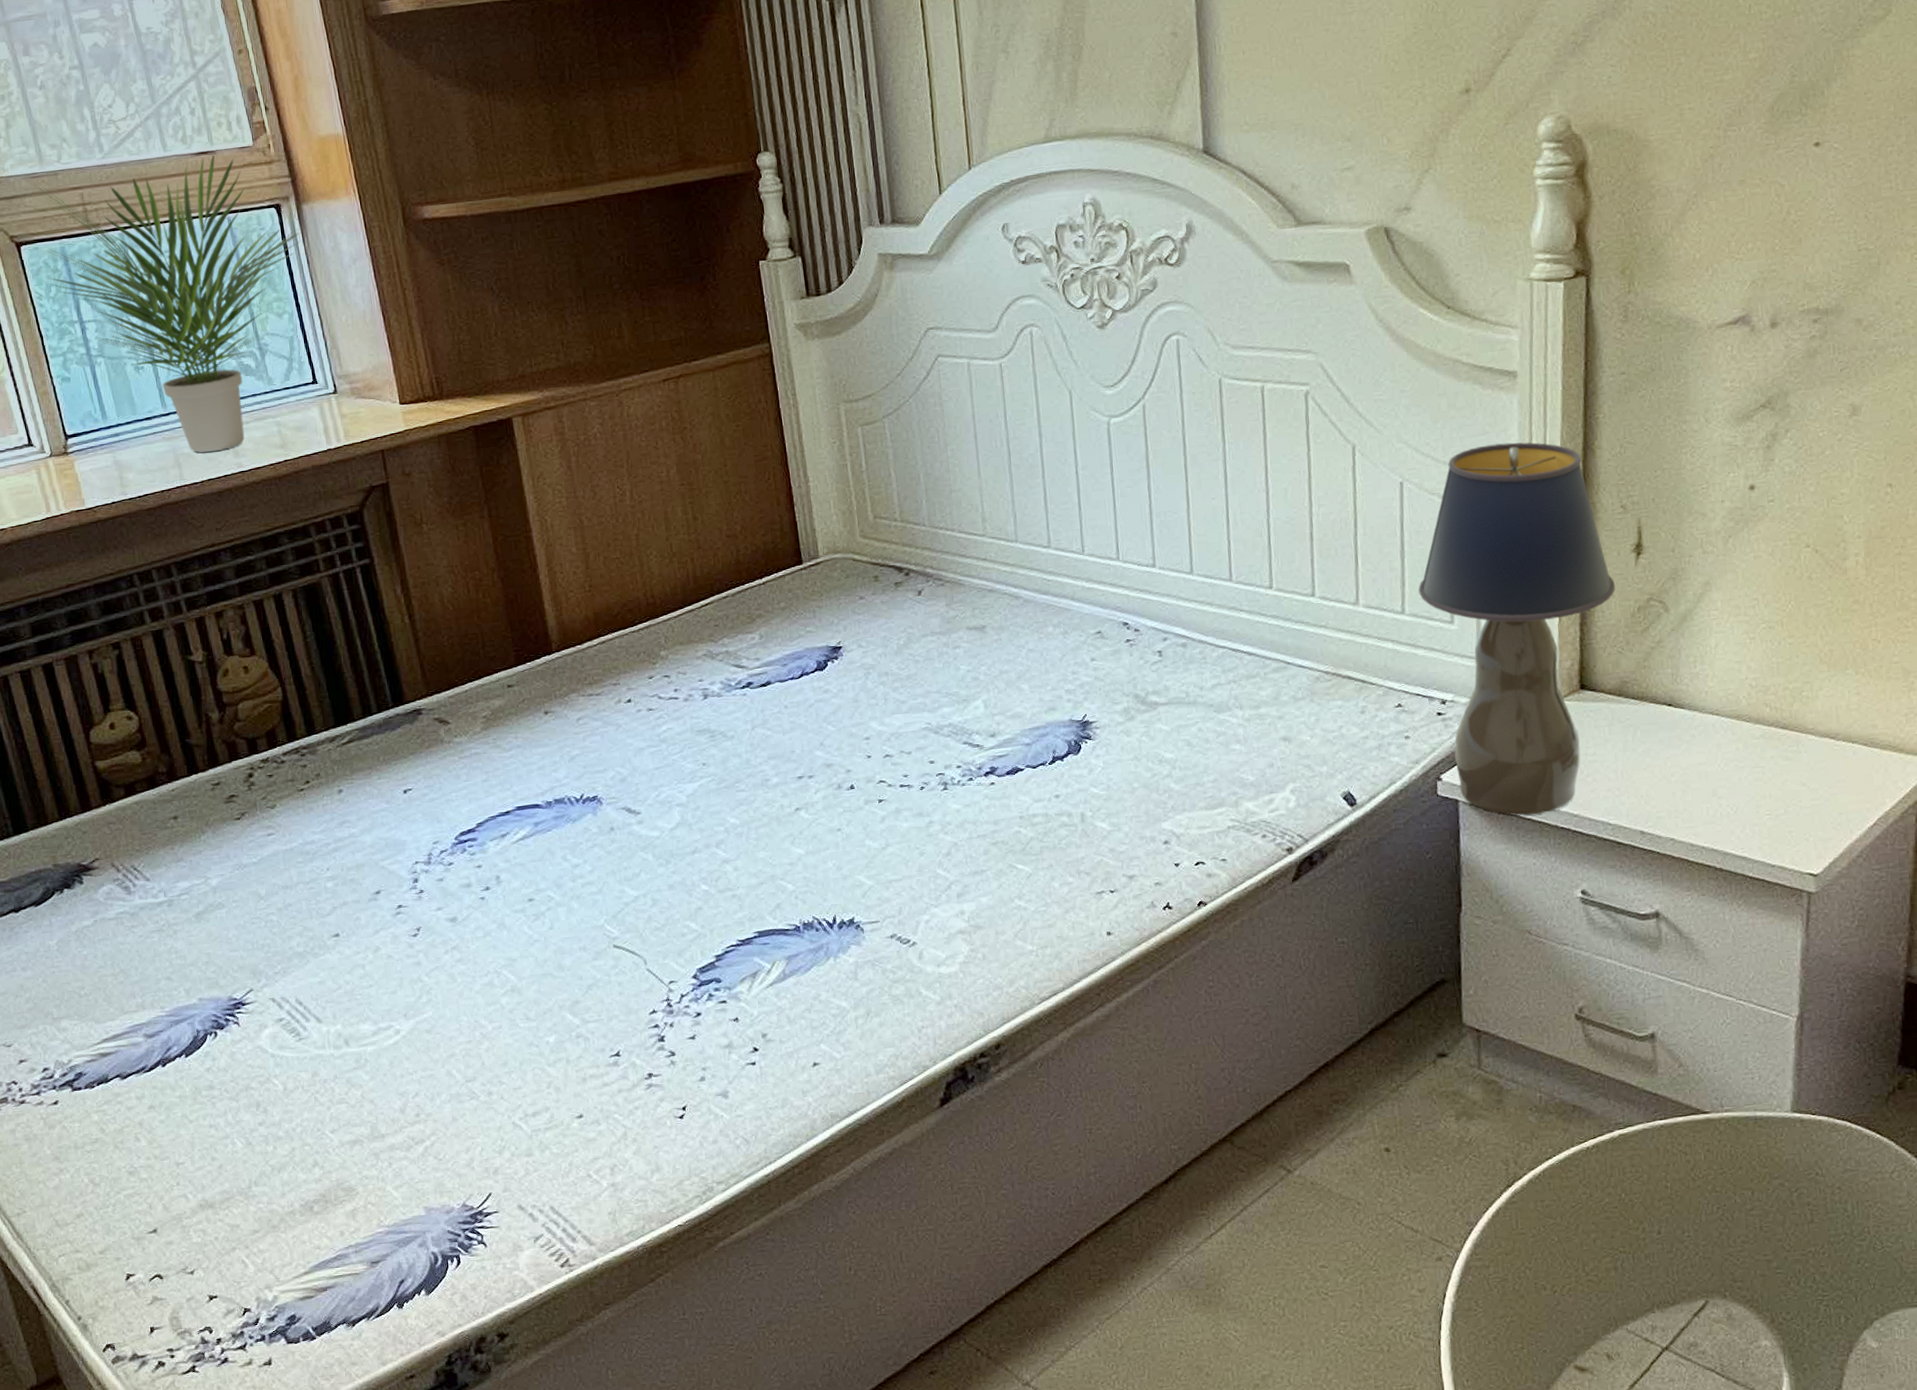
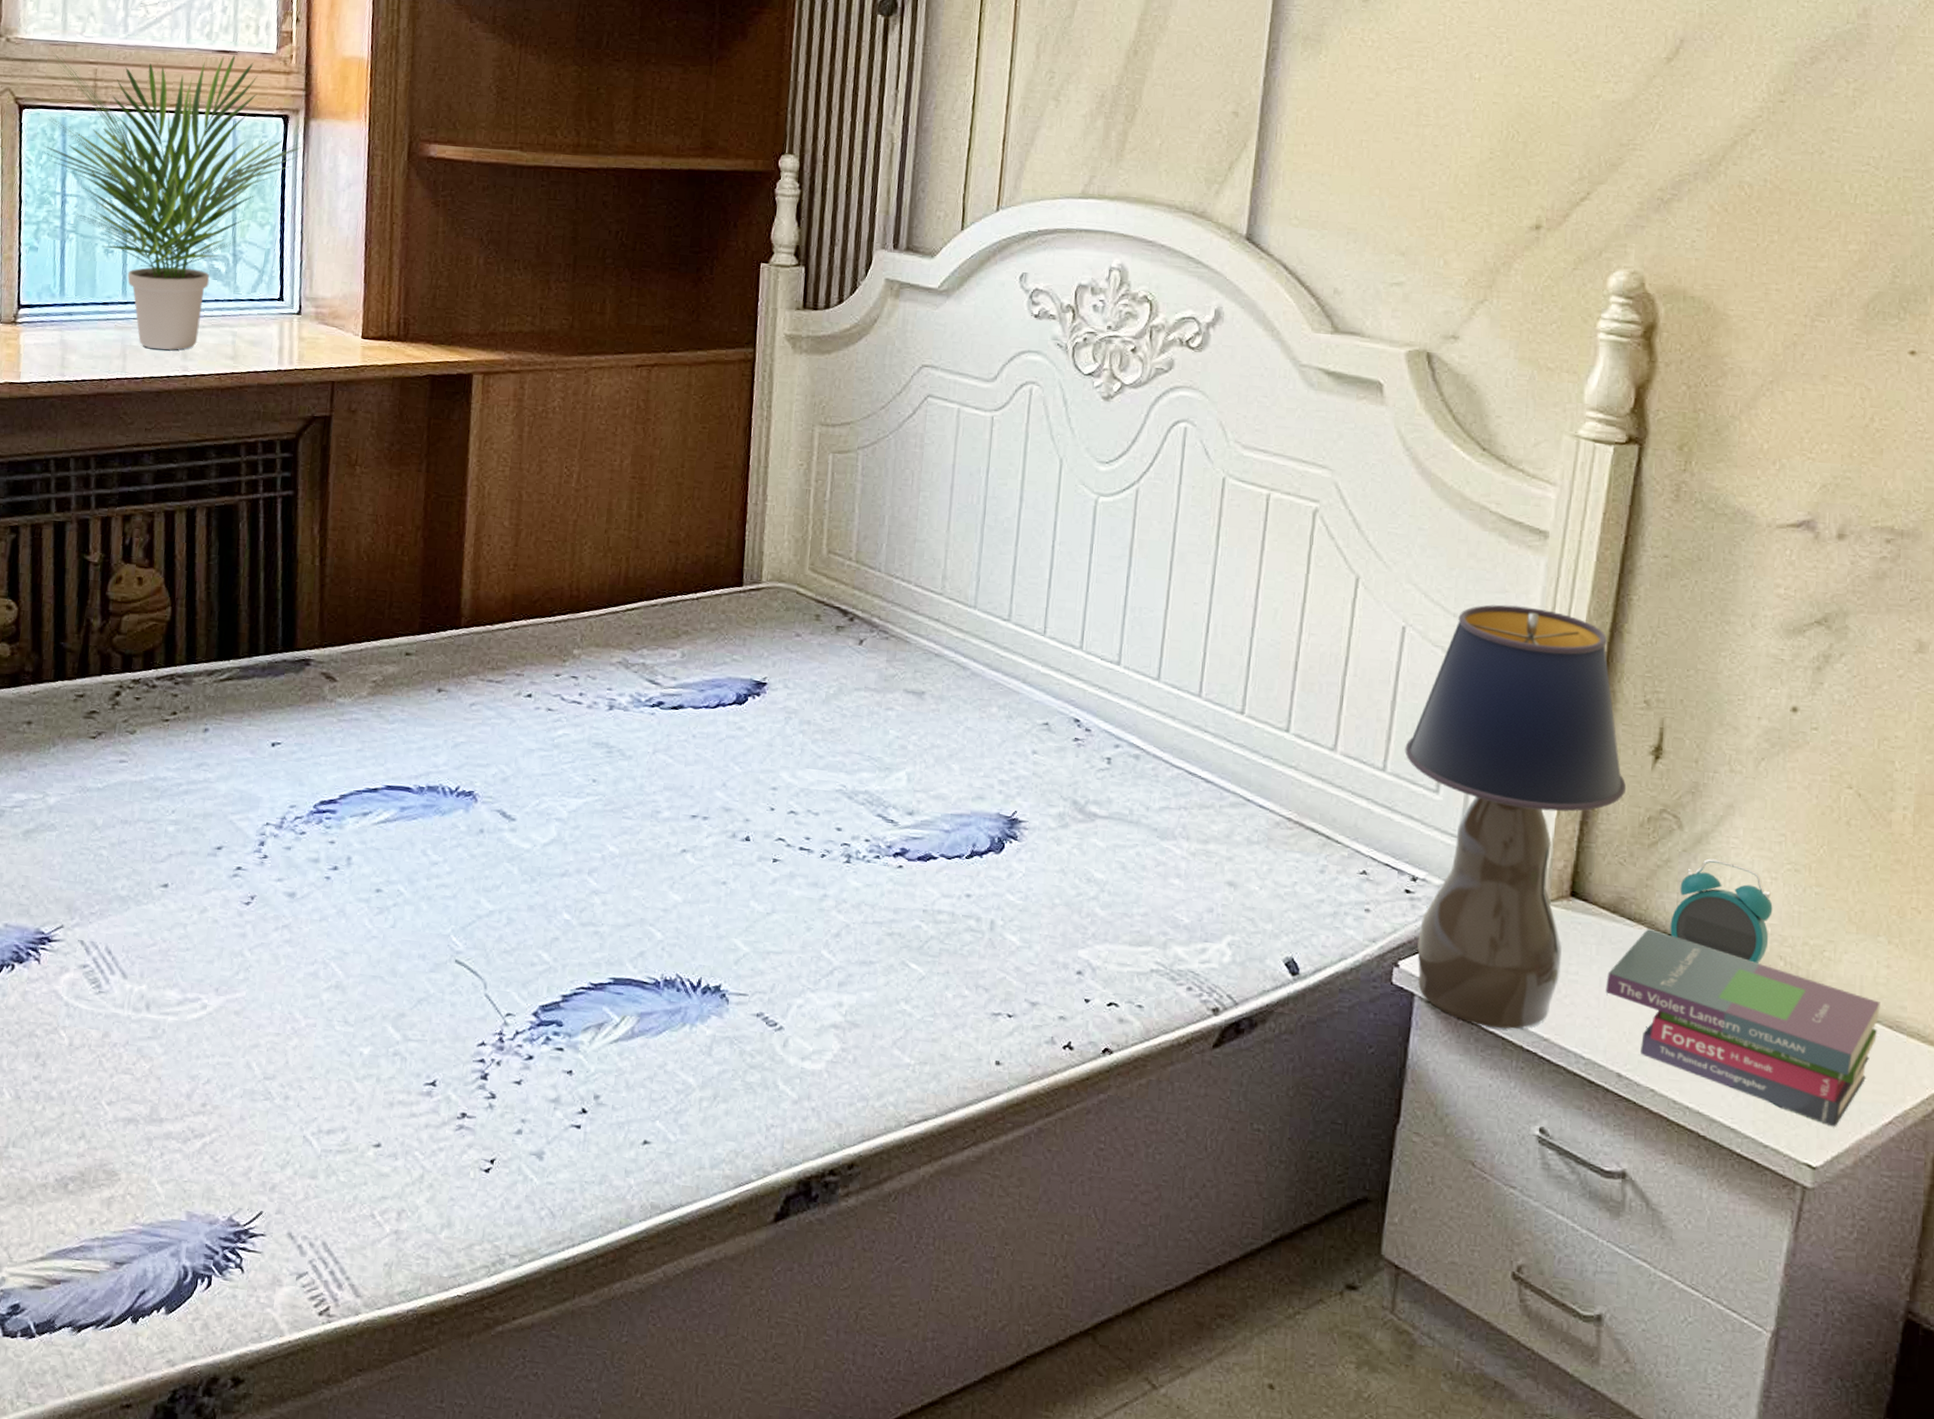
books: none [1620,702,1855,837] -> present [1605,928,1881,1126]
alarm clock: none [1668,631,1755,714] -> present [1670,858,1773,963]

